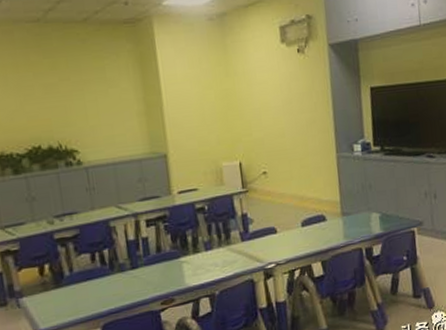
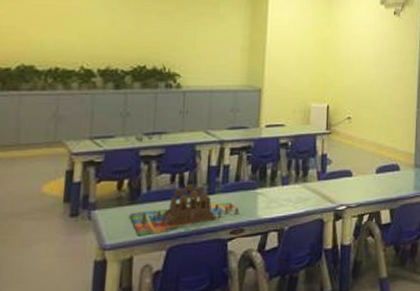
board game: none [57,261,167,318] -> present [129,184,240,237]

